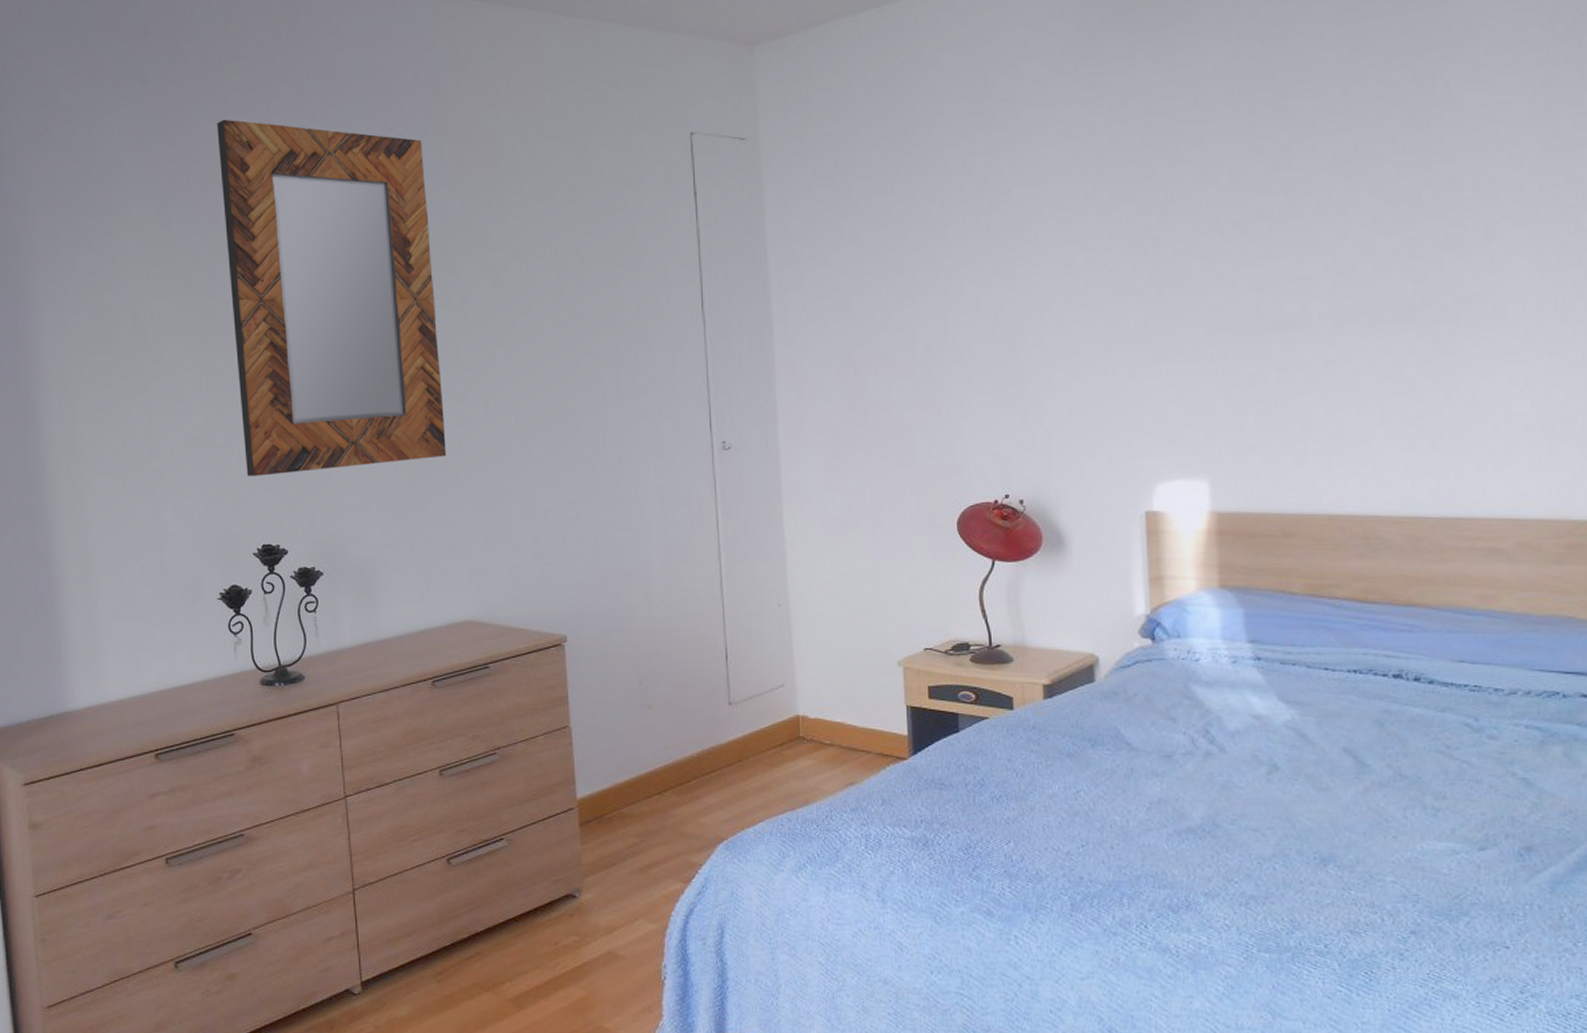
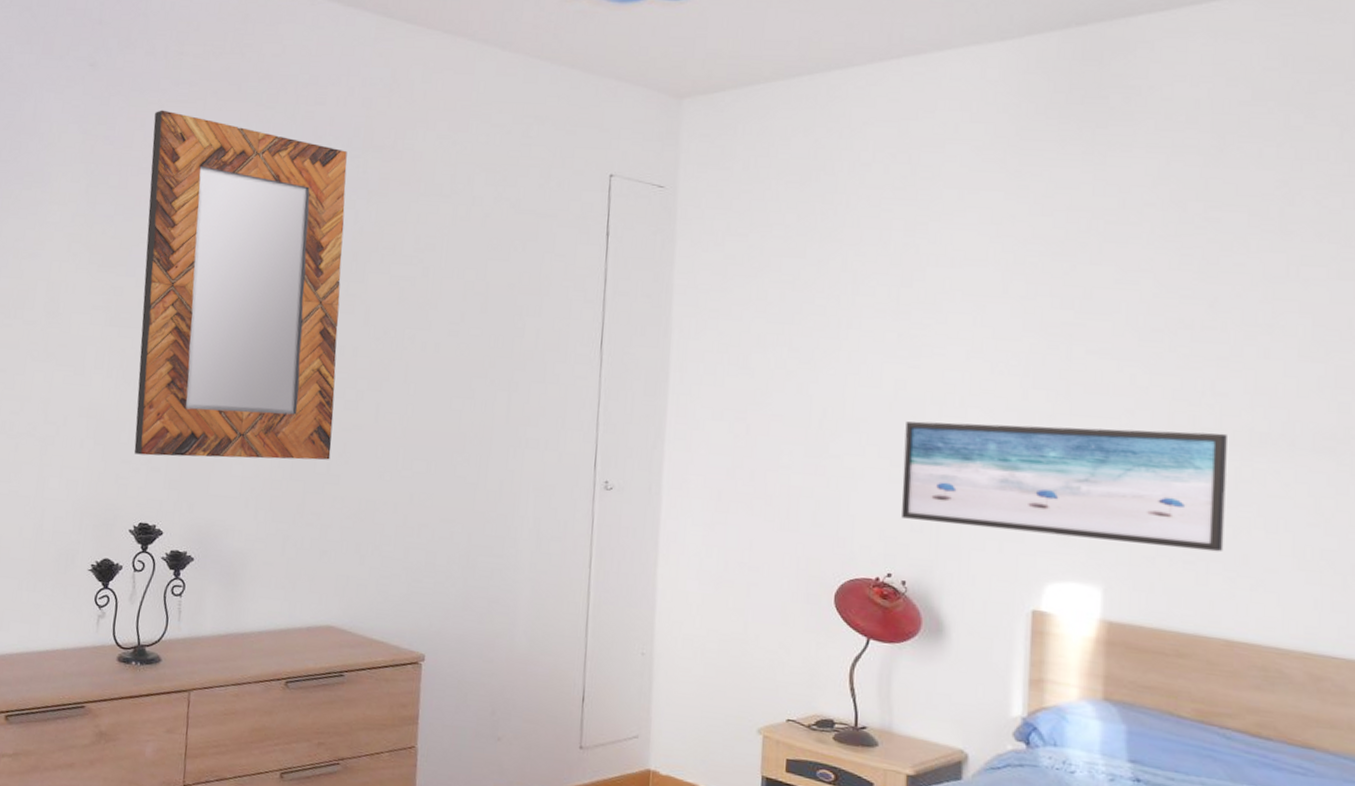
wall art: none [1008,317,1319,439] -> present [902,421,1227,552]

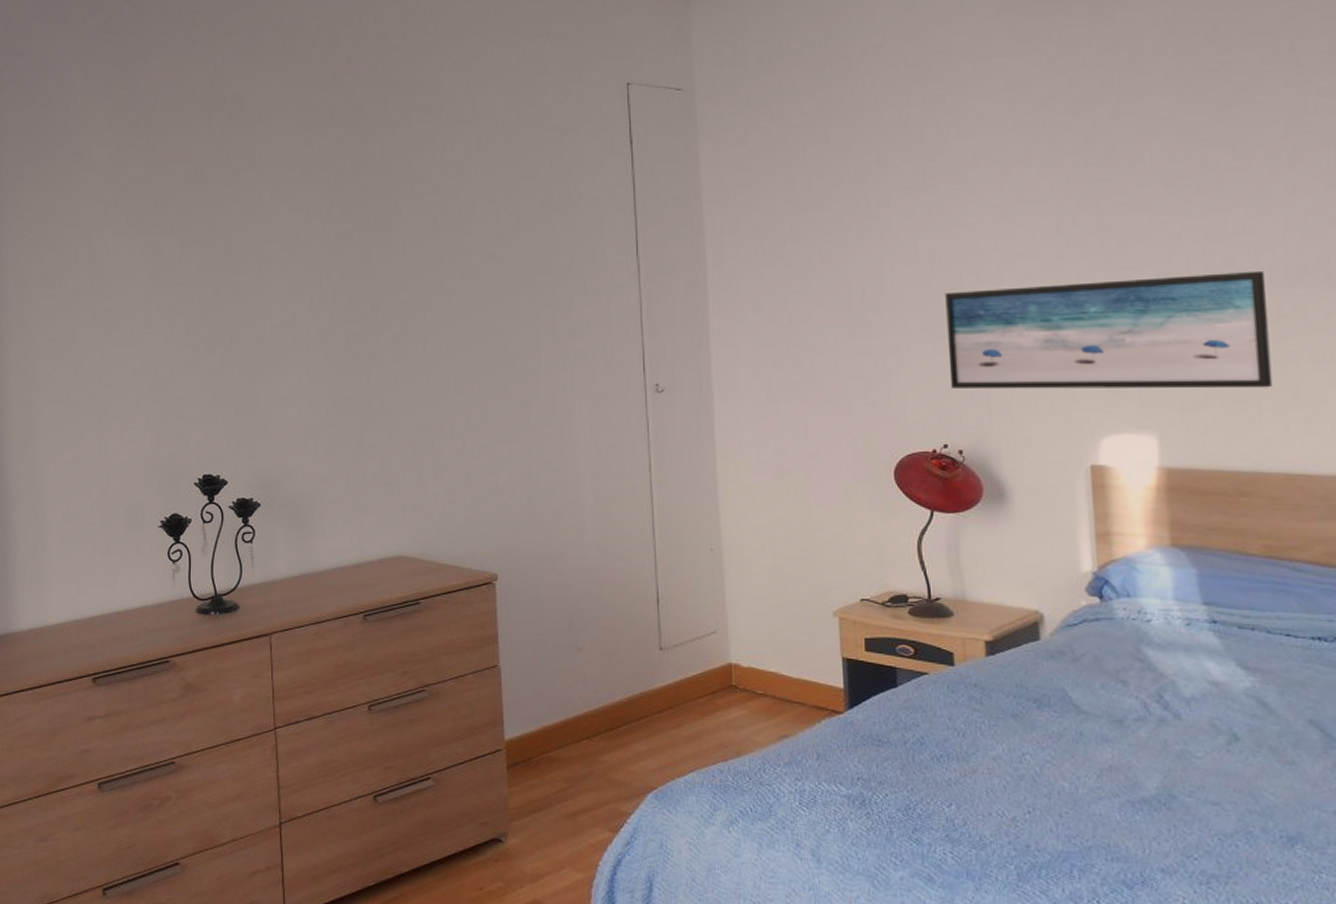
home mirror: present [134,110,347,460] -> none [175,68,383,408]

